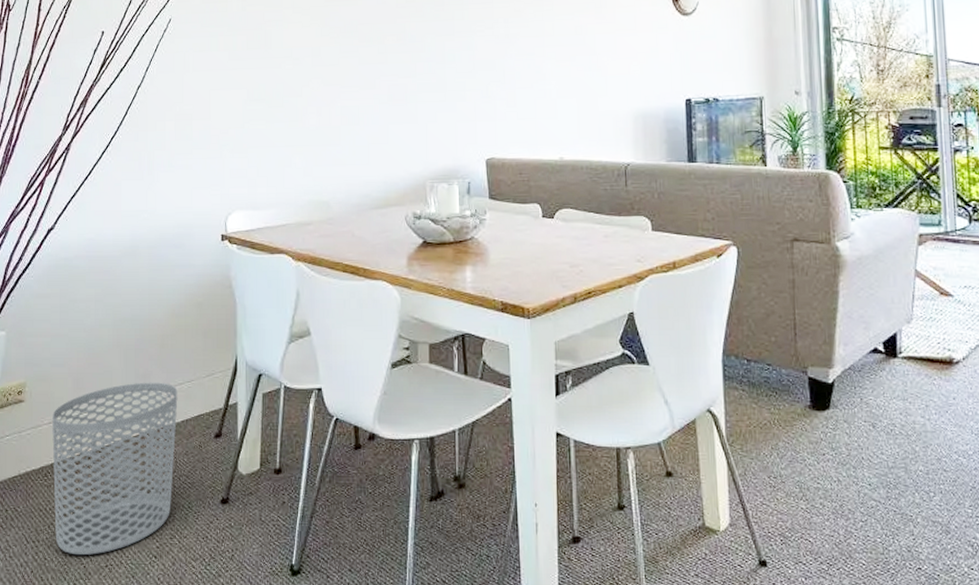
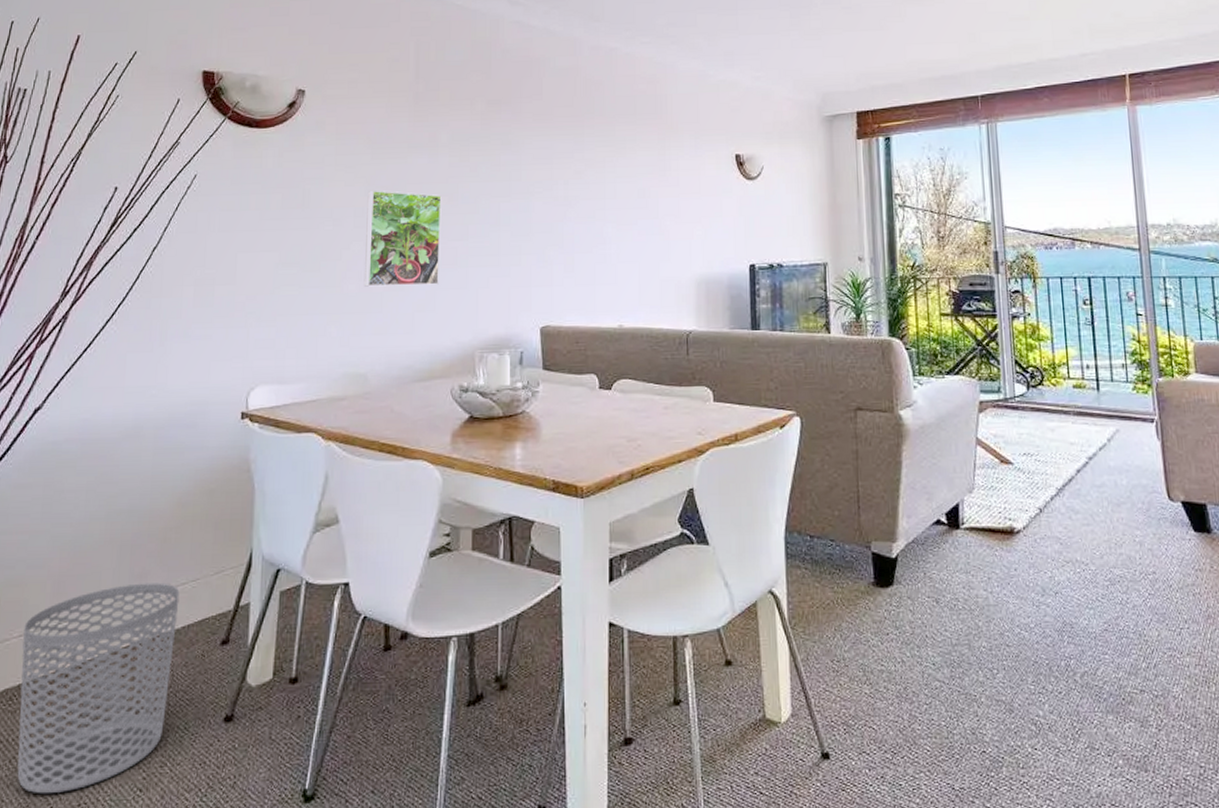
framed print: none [323,30,391,121] -> present [363,190,442,287]

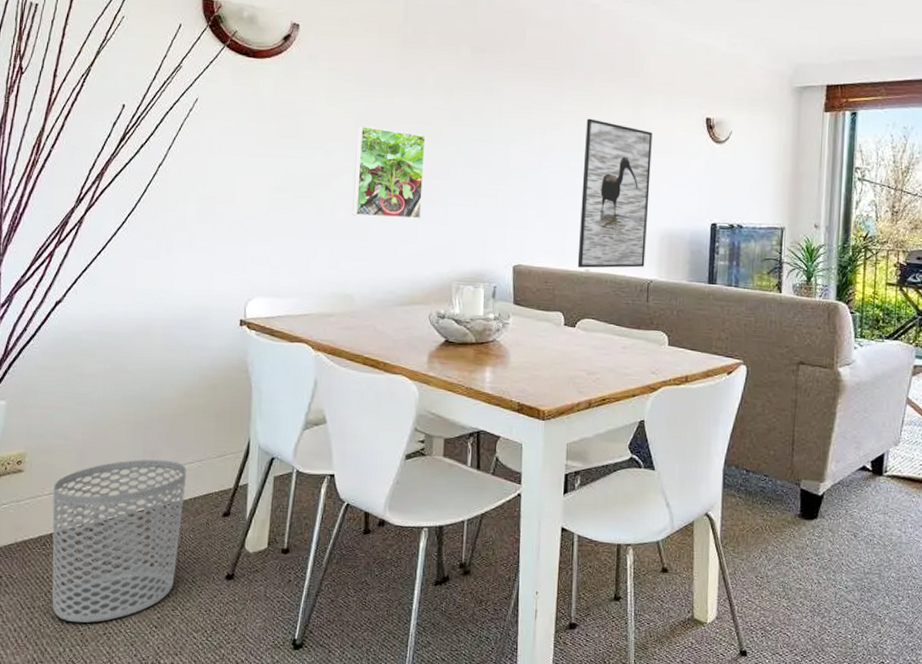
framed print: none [609,164,682,323] -> present [577,118,652,268]

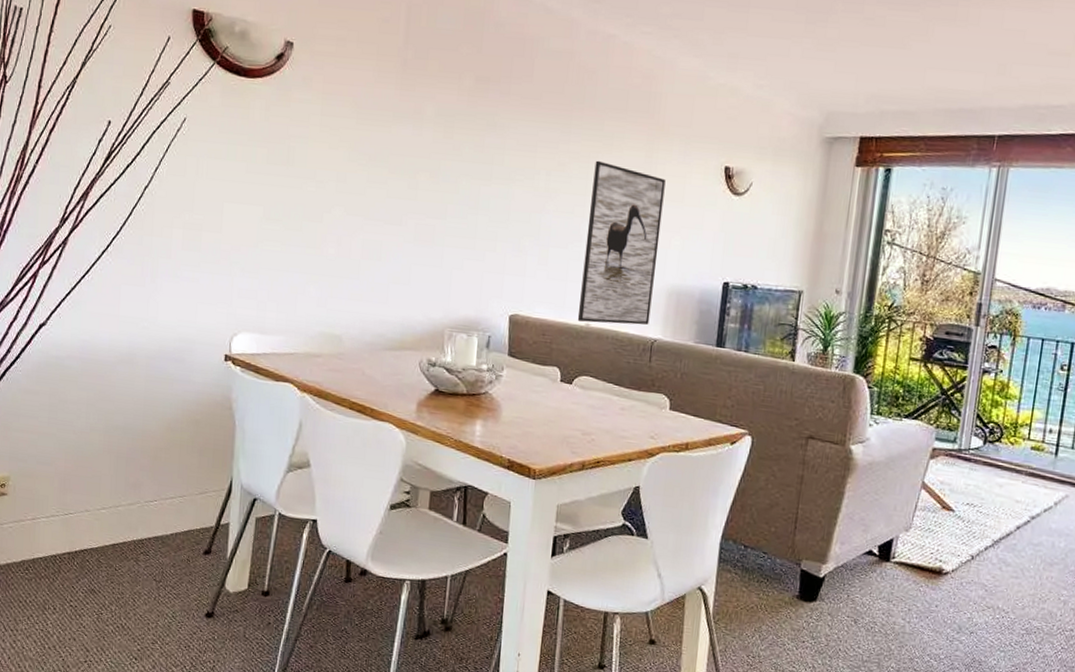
waste bin: present [52,459,187,623] -> none [34,491,169,650]
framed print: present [351,125,426,219] -> none [342,156,423,260]

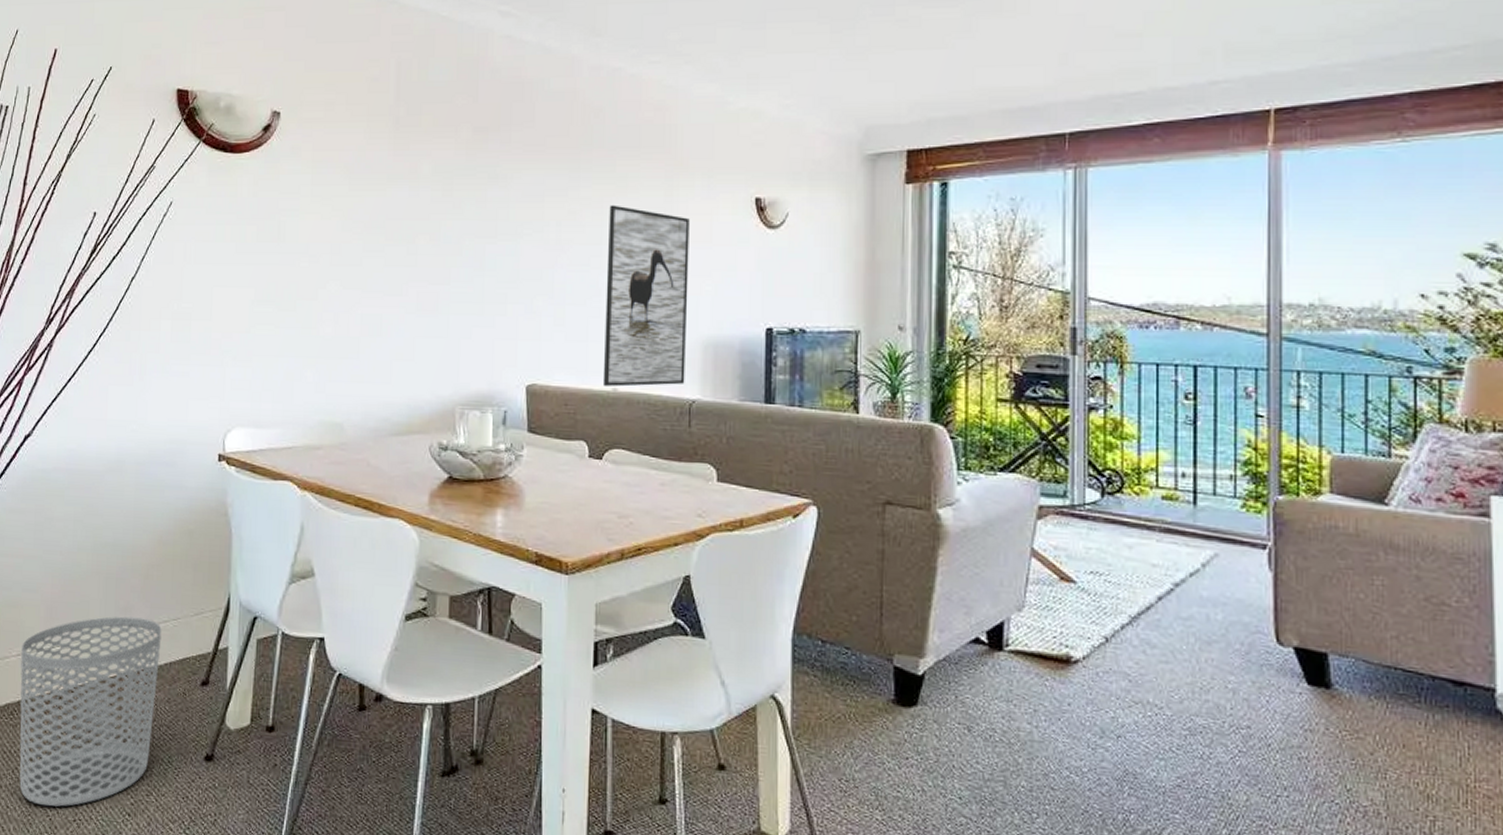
waste bin: none [34,491,169,650] -> present [19,616,162,807]

